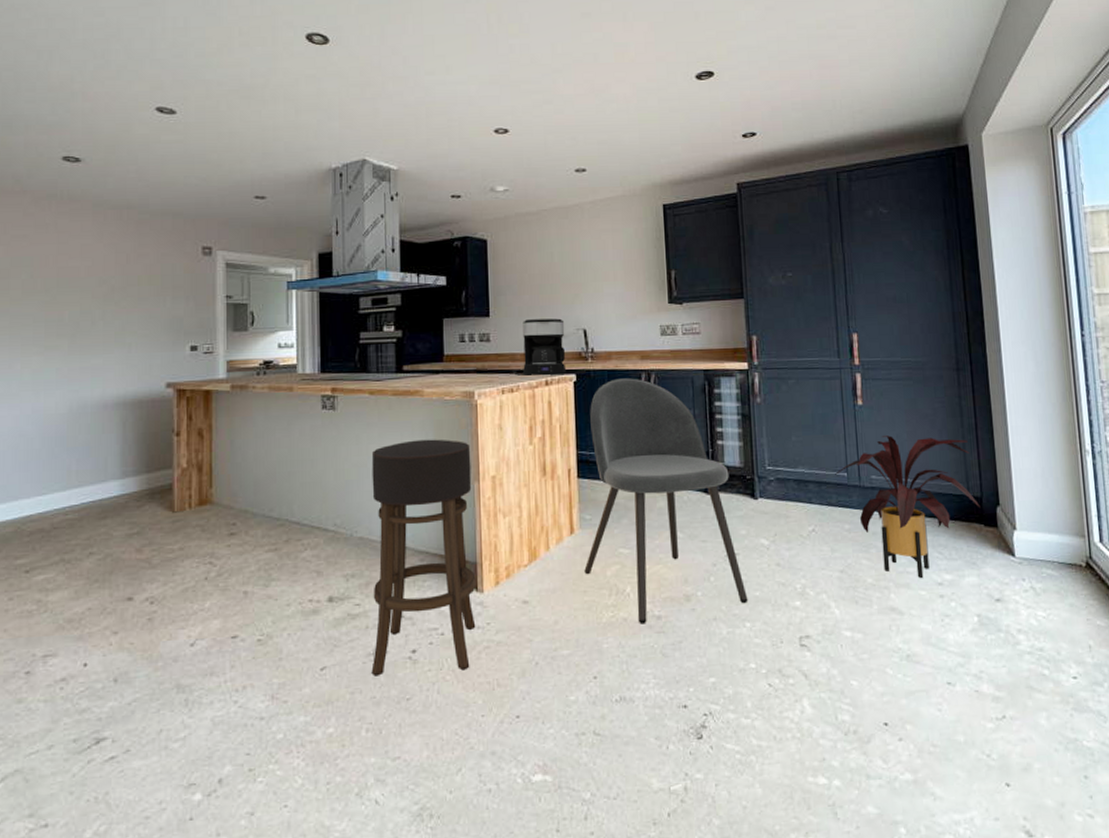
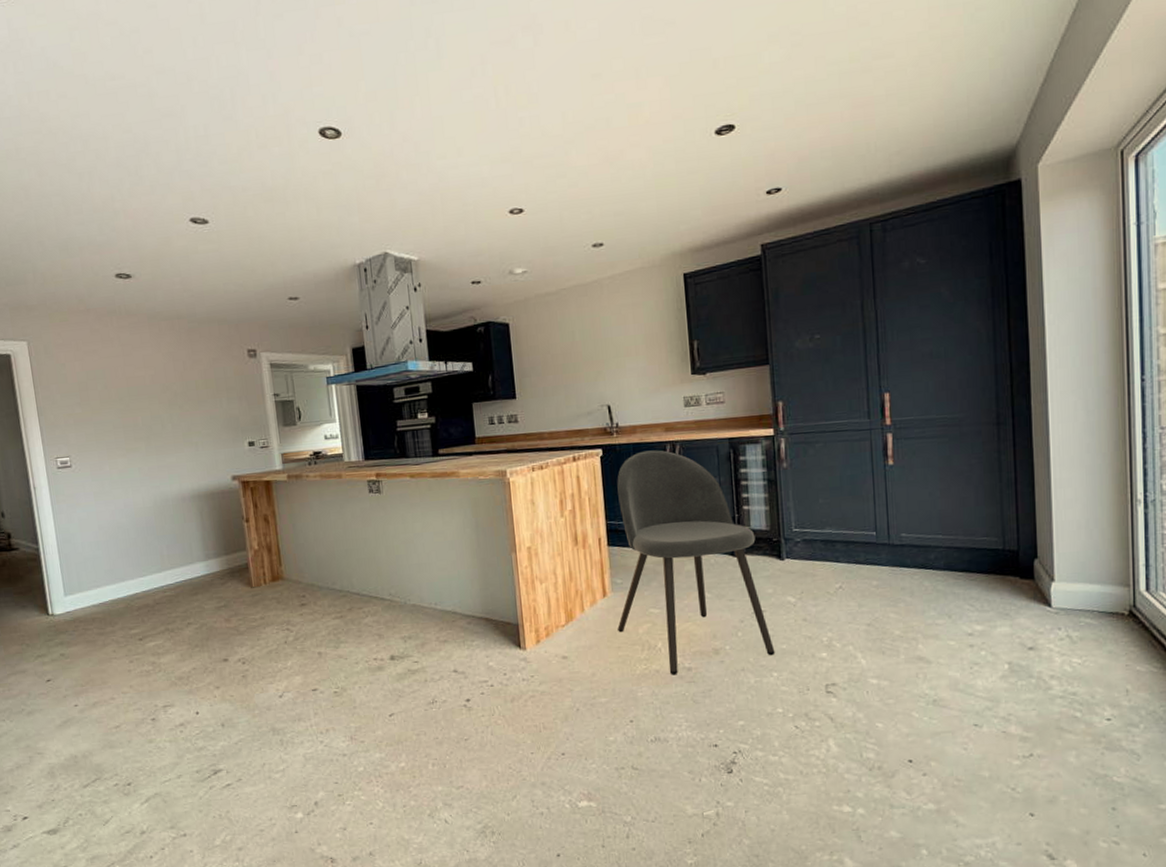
bar stool: present [371,439,476,676] -> none [416,515,521,721]
coffee maker: present [511,318,587,376] -> none [539,396,613,454]
house plant: present [835,435,981,579] -> none [863,494,1017,630]

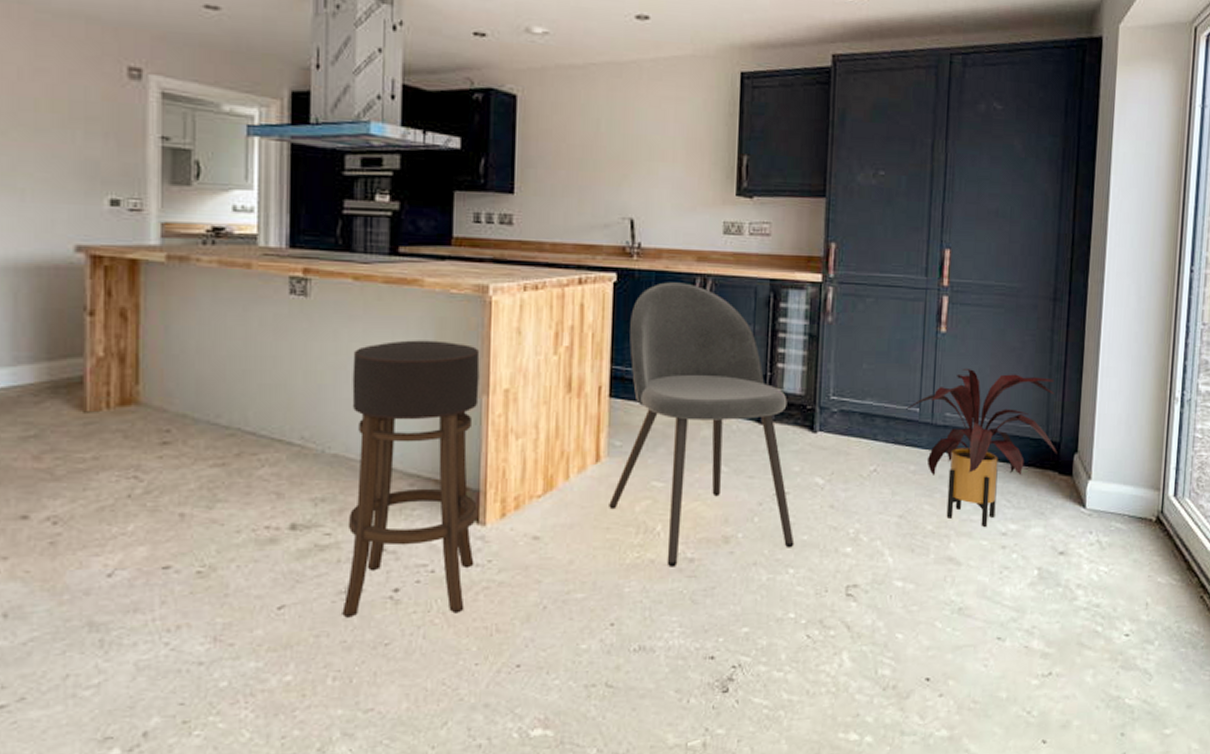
bar stool: none [416,515,521,721] -> present [342,340,480,618]
house plant: none [863,494,1017,630] -> present [906,369,1058,528]

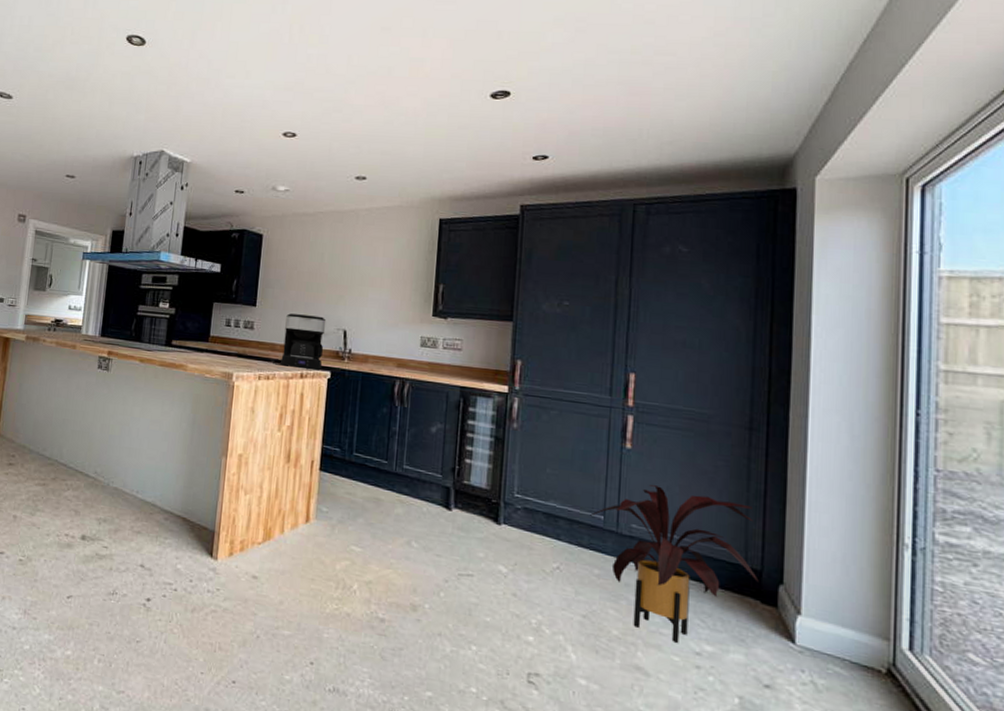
bar stool: present [342,340,480,618] -> none [109,409,223,628]
coffee maker: none [536,201,631,274] -> present [269,313,342,373]
dining chair: present [609,282,795,567] -> none [314,382,478,627]

